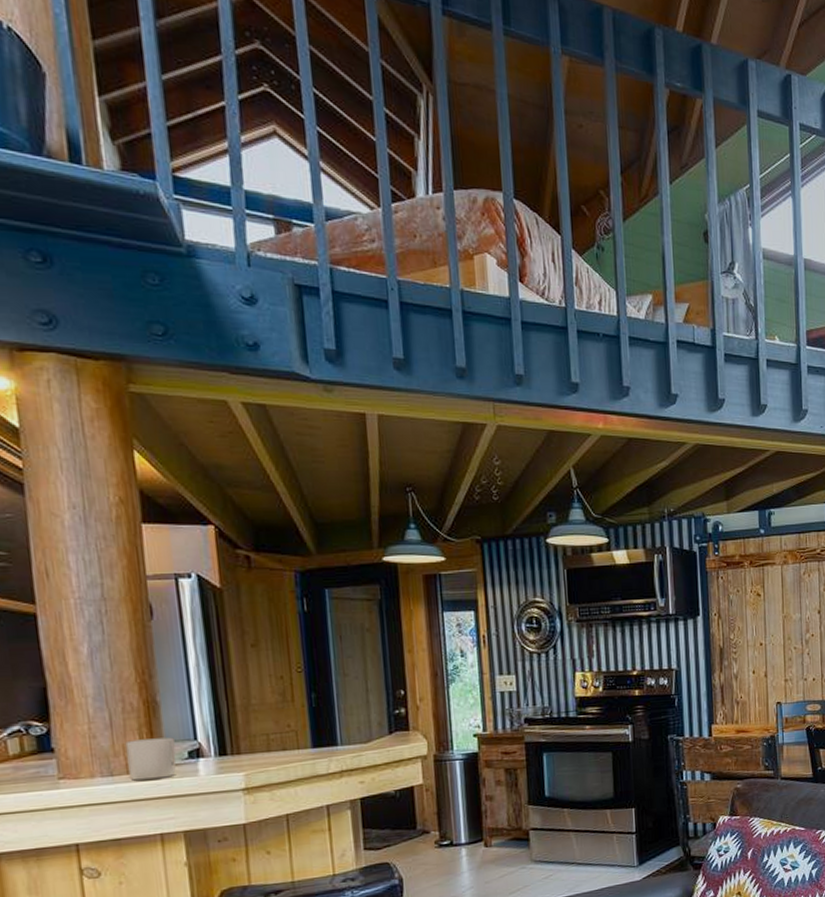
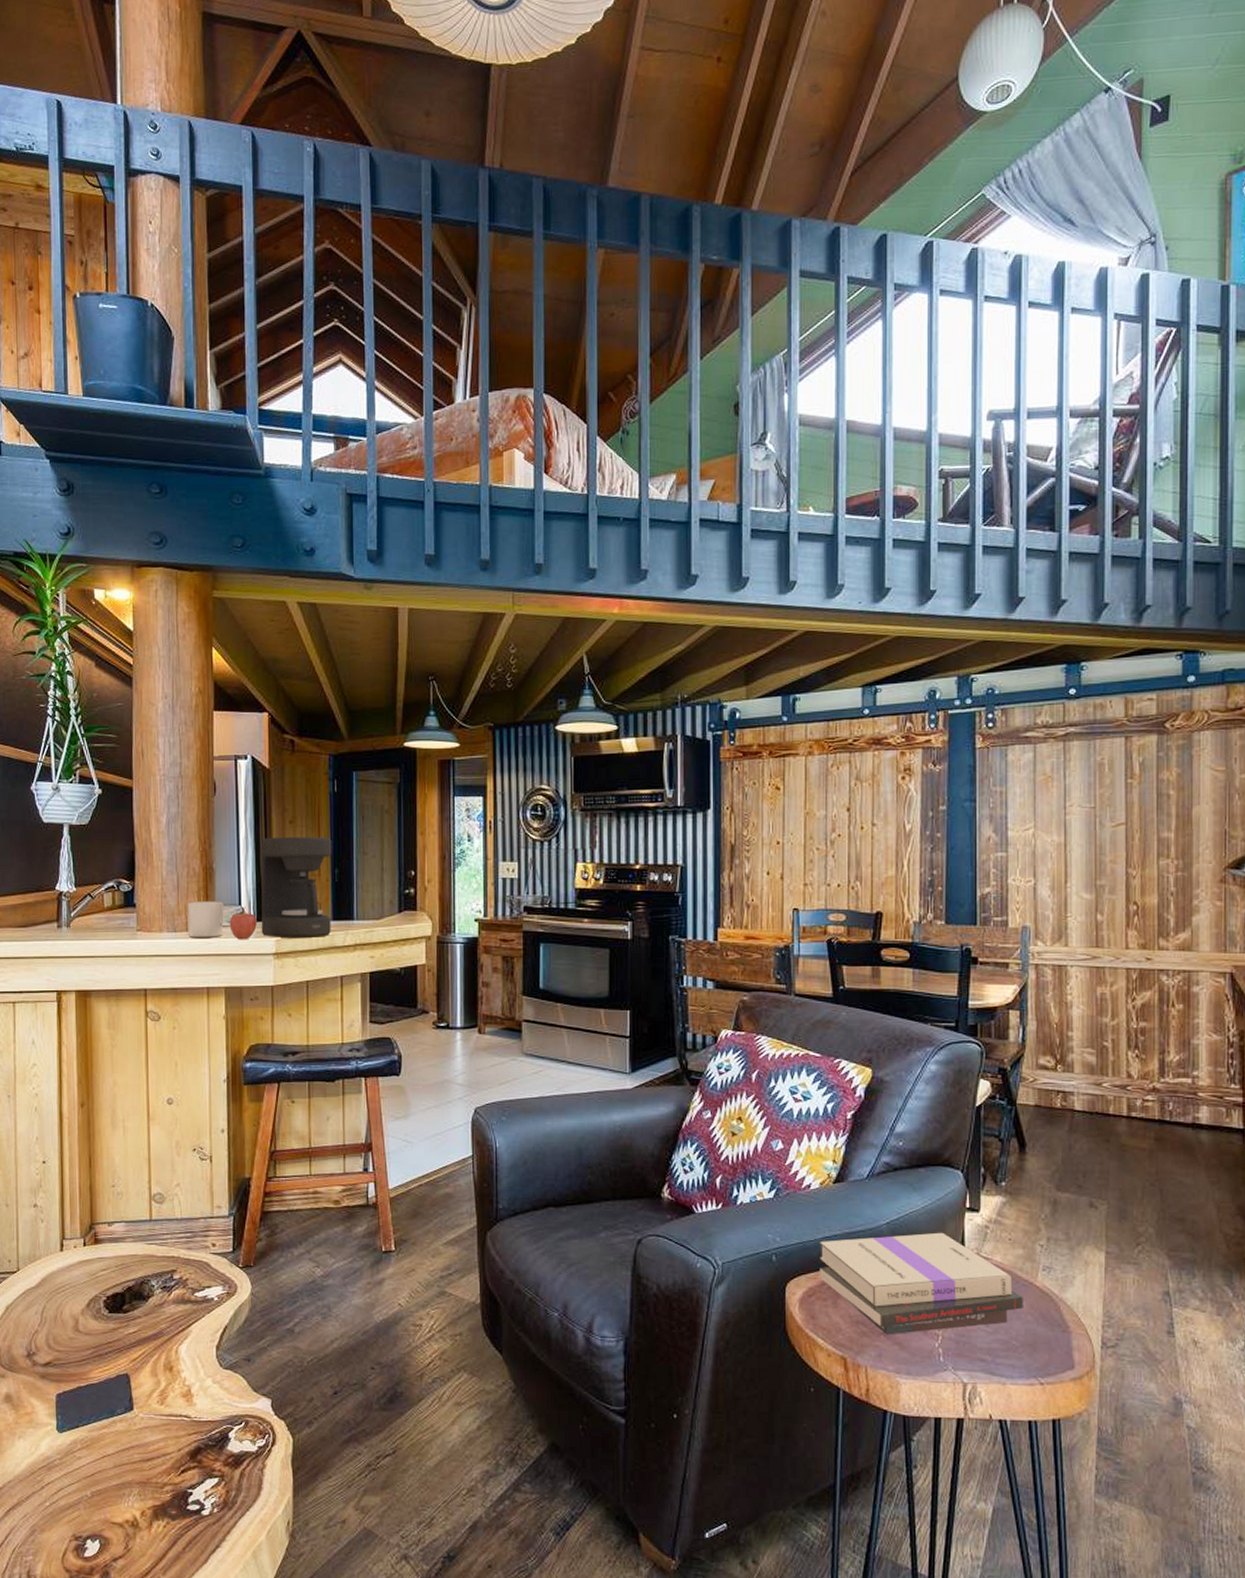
fruit: none [183,741,220,778] -> present [229,906,257,940]
coffee maker: none [217,660,312,772] -> present [261,837,332,937]

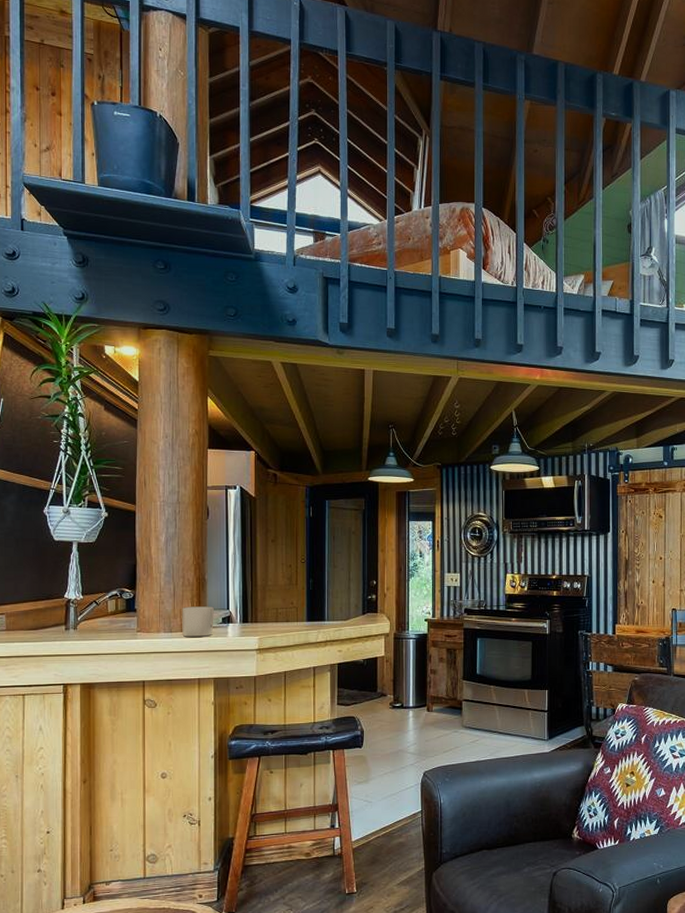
fruit: present [229,906,257,940] -> none [218,611,242,639]
coffee maker: present [261,837,332,937] -> none [246,553,308,636]

